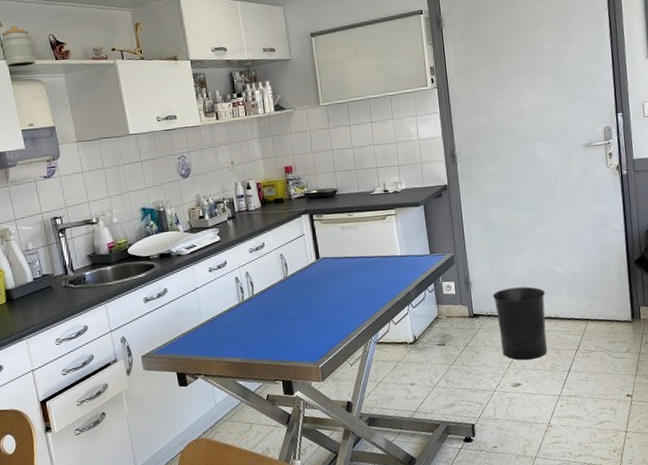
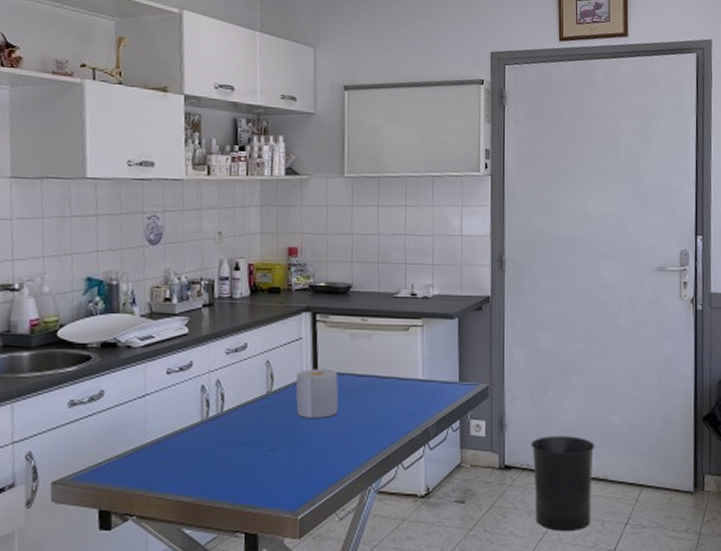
paper towel roll: none [303,255,339,294] -> present [295,369,339,418]

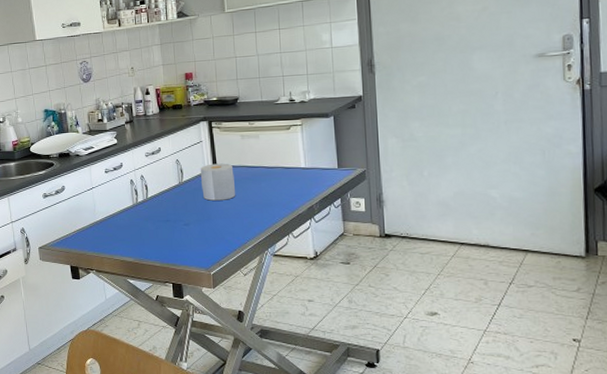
waste bin: present [530,436,595,531] -> none [408,209,474,288]

